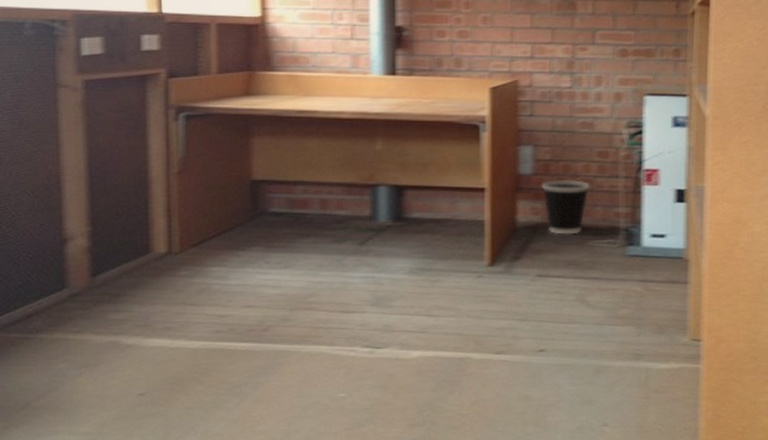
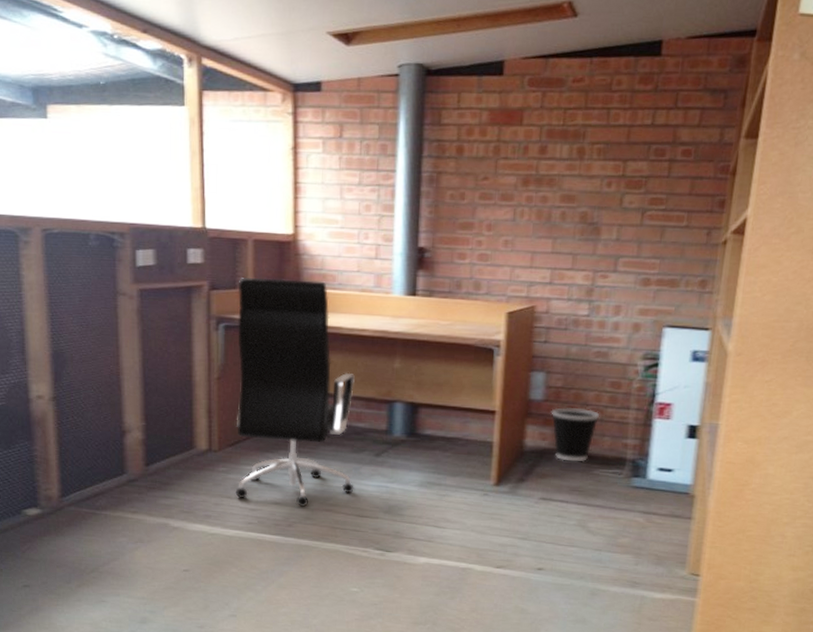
office chair: none [200,63,337,307] -> present [235,278,355,507]

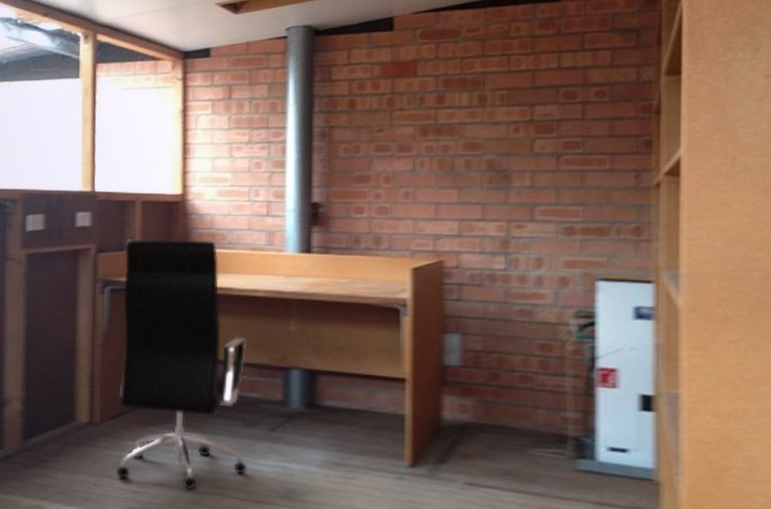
wastebasket: present [551,407,600,462] -> none [470,374,530,440]

